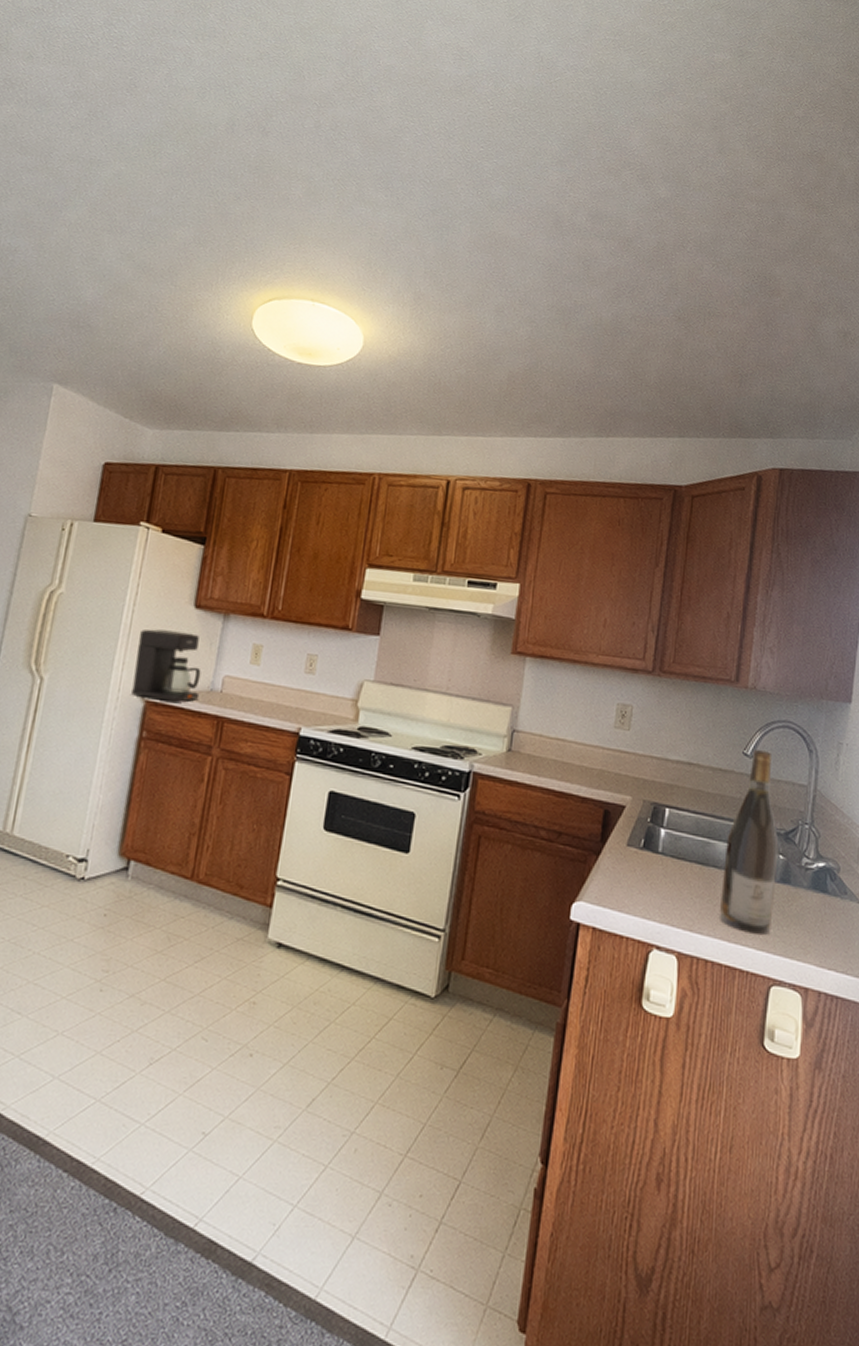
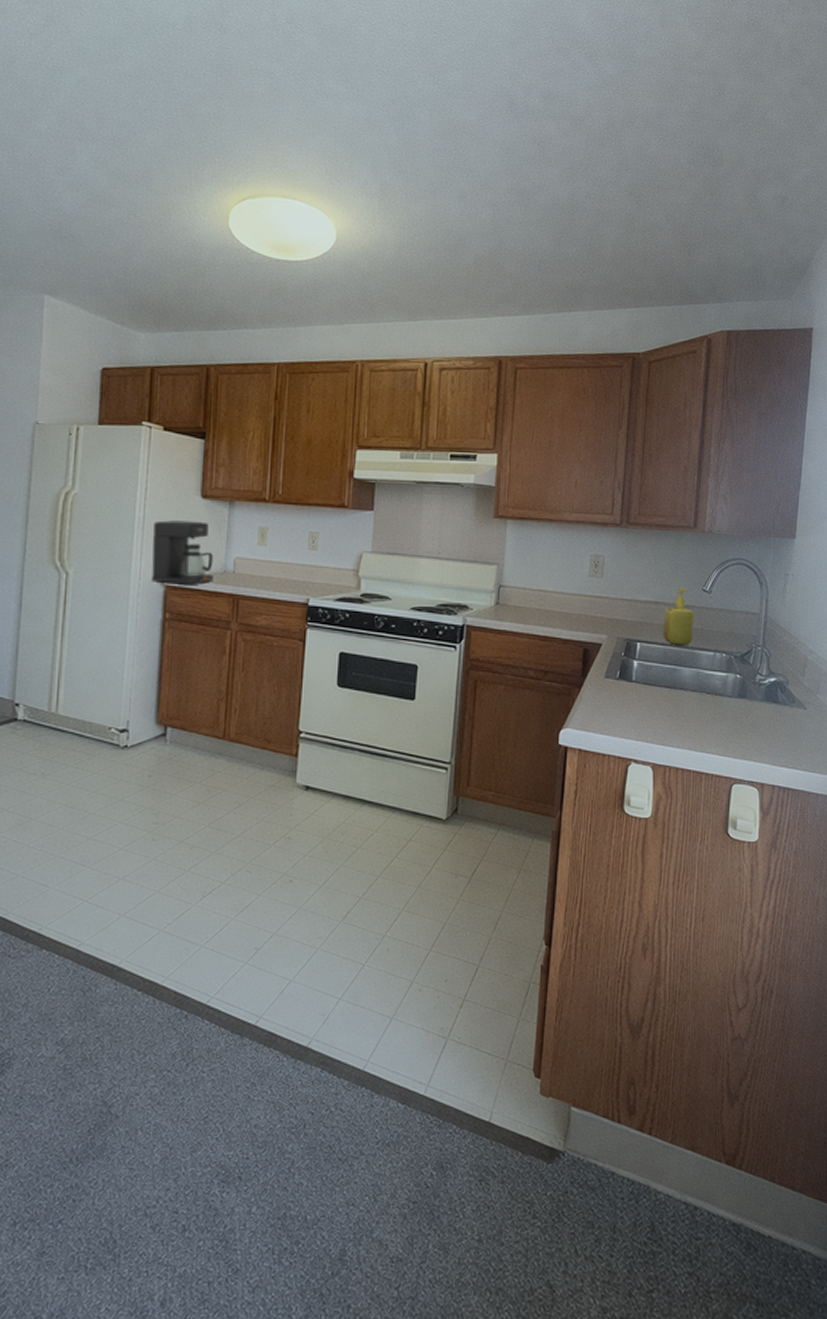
soap dispenser: none [696,748,732,817] -> present [663,587,694,646]
wine bottle: present [718,748,779,936] -> none [686,585,736,744]

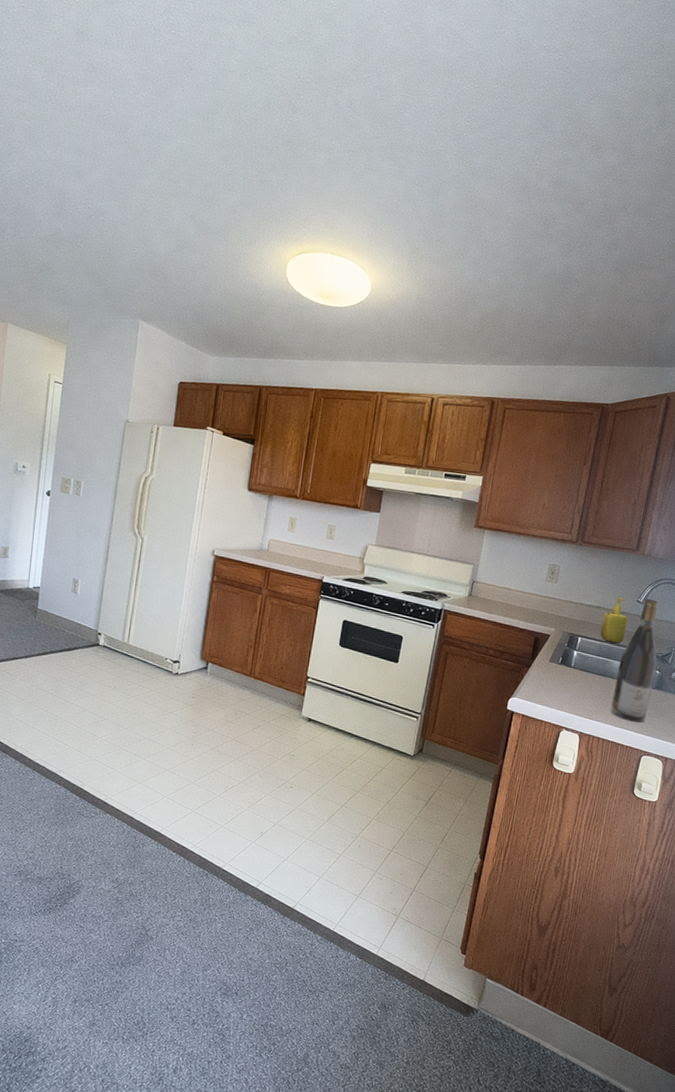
coffee maker: present [152,520,214,586] -> none [205,505,254,558]
wine bottle: none [686,585,736,744] -> present [610,598,658,724]

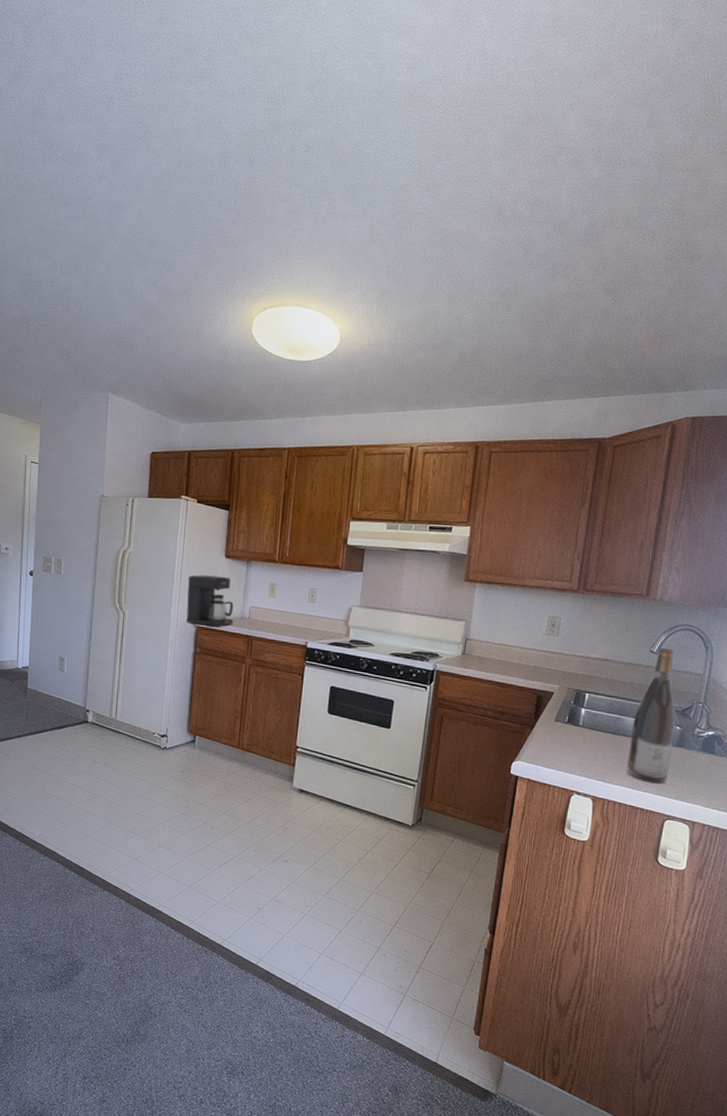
coffee maker: none [205,505,254,558] -> present [186,575,234,628]
soap dispenser: present [600,596,628,644] -> none [610,647,640,699]

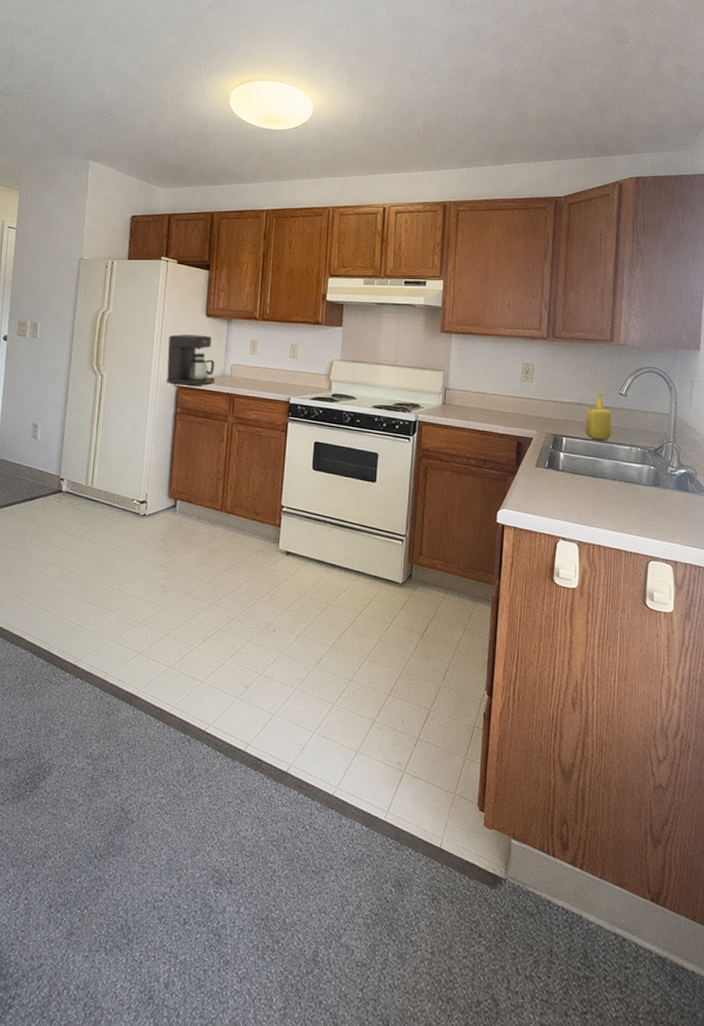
soap dispenser: none [610,647,640,699] -> present [585,391,612,441]
wine bottle: present [625,647,677,785] -> none [607,389,650,526]

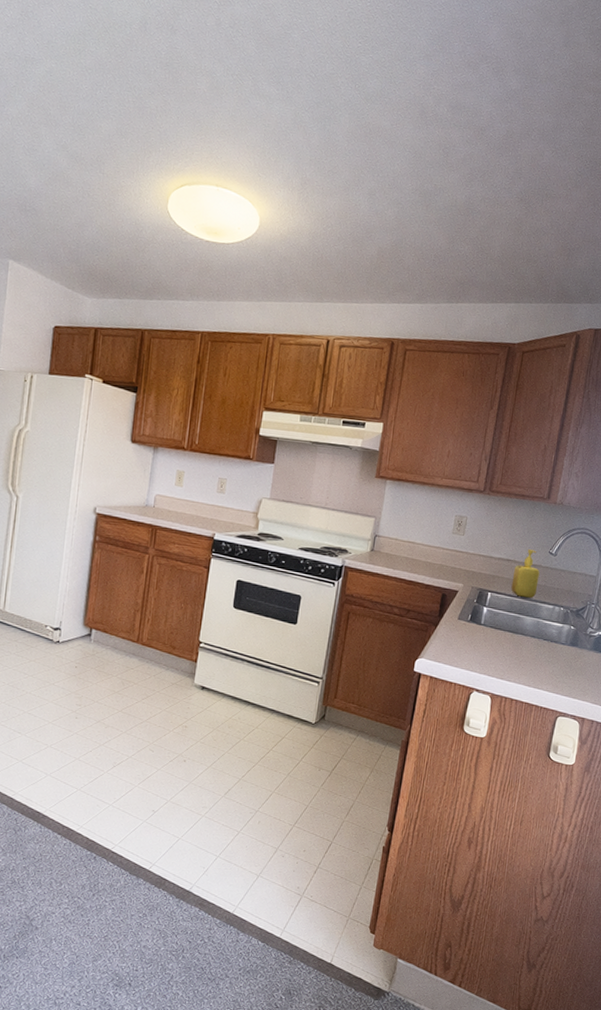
coffee maker: present [167,334,215,387] -> none [86,459,138,516]

